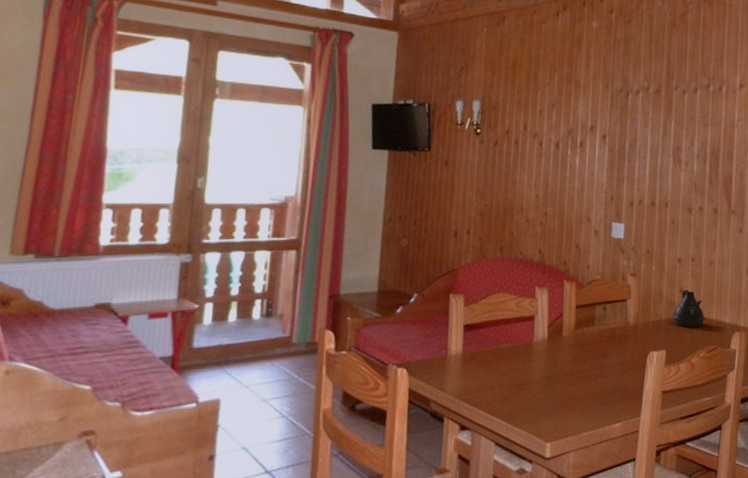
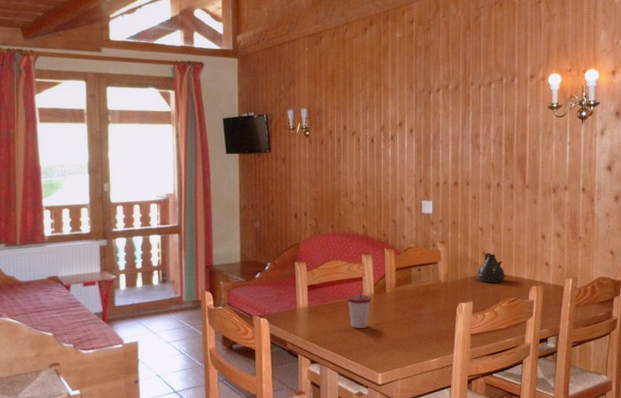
cup: none [513,333,544,382] -> present [347,291,372,328]

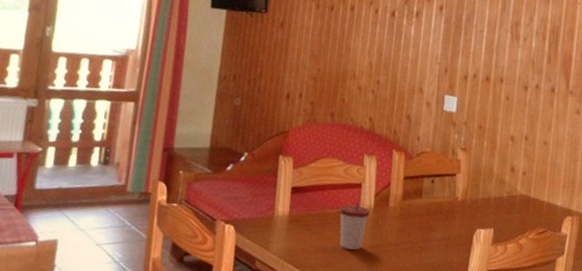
teapot: present [476,253,507,283] -> none [501,169,537,209]

